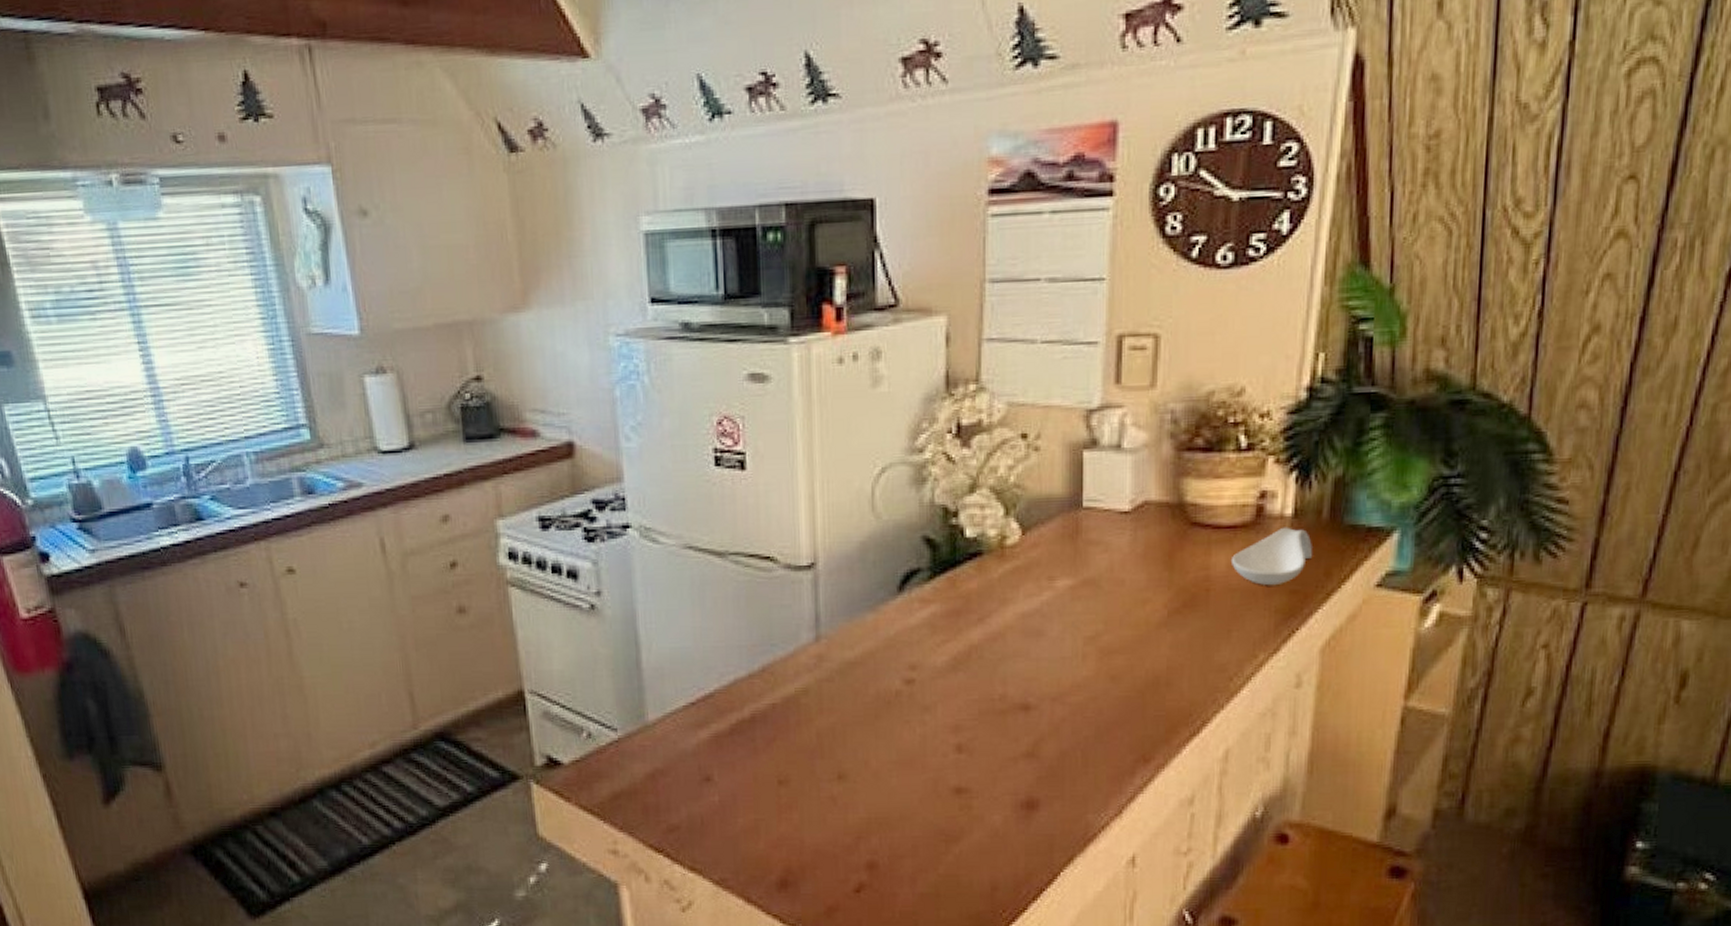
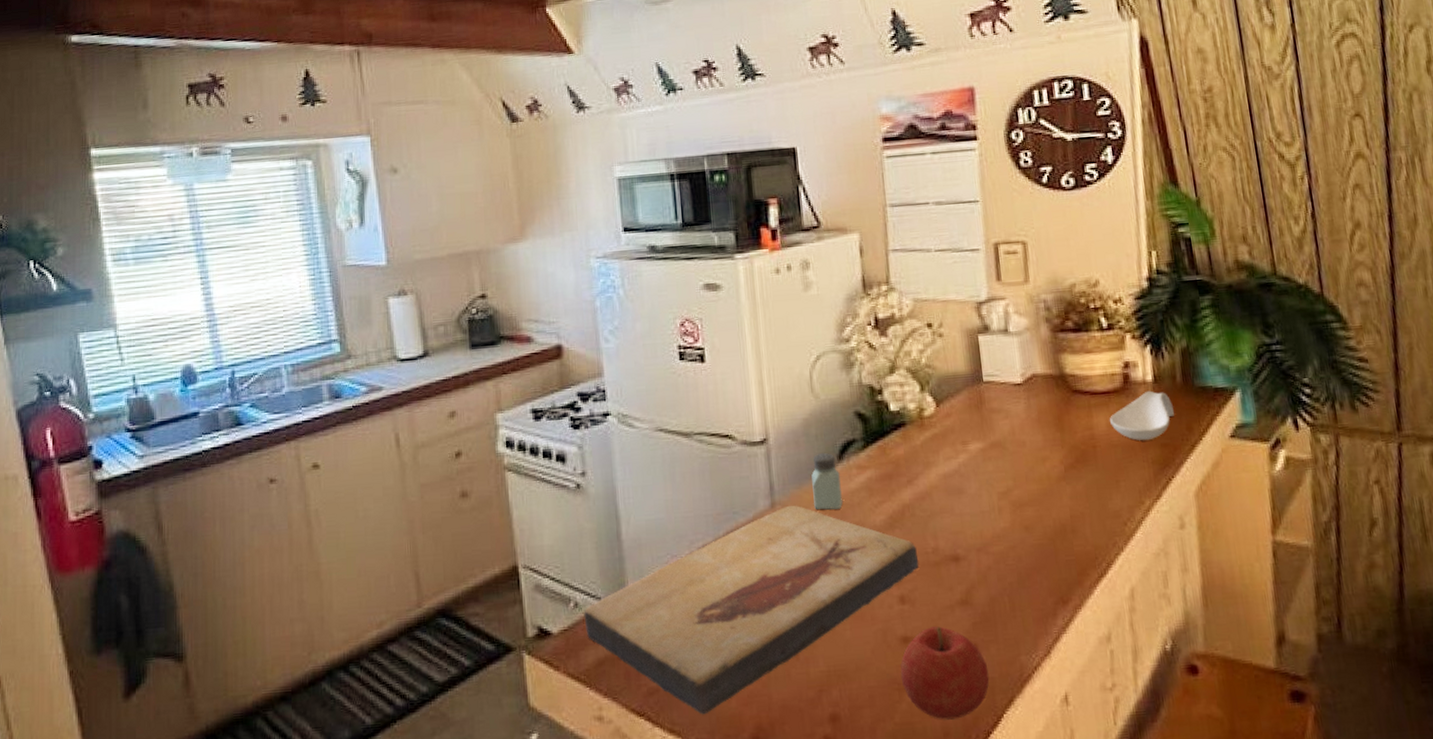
fish fossil: none [598,639,982,855] -> present [584,505,919,715]
saltshaker: none [865,583,899,647] -> present [811,453,843,510]
fruit: none [949,778,1049,874] -> present [900,626,990,720]

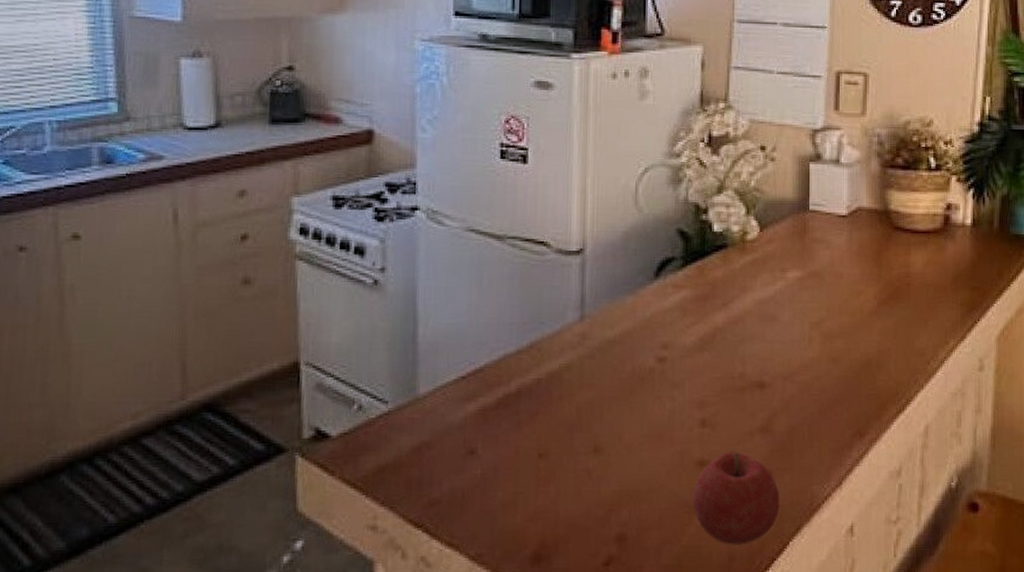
fish fossil: present [584,505,919,715] -> none [367,319,724,529]
saltshaker: present [811,453,843,510] -> none [625,269,655,327]
spoon rest: present [1109,390,1174,441] -> none [925,234,987,283]

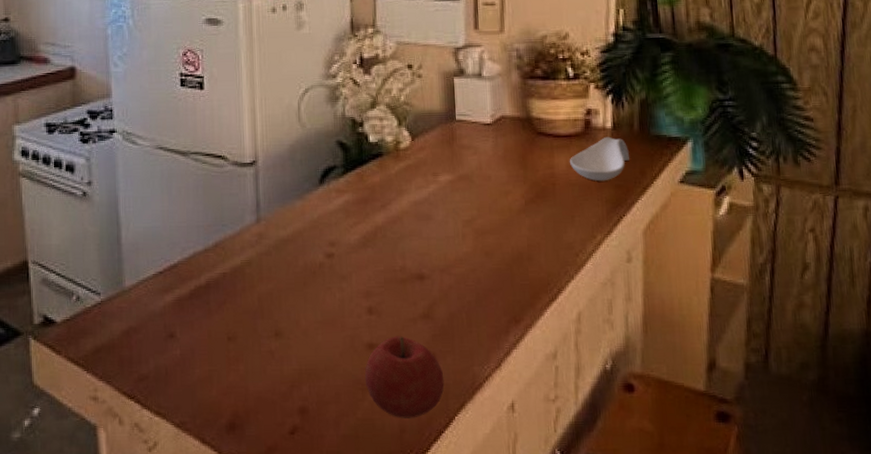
spoon rest: none [925,234,987,283] -> present [569,136,629,182]

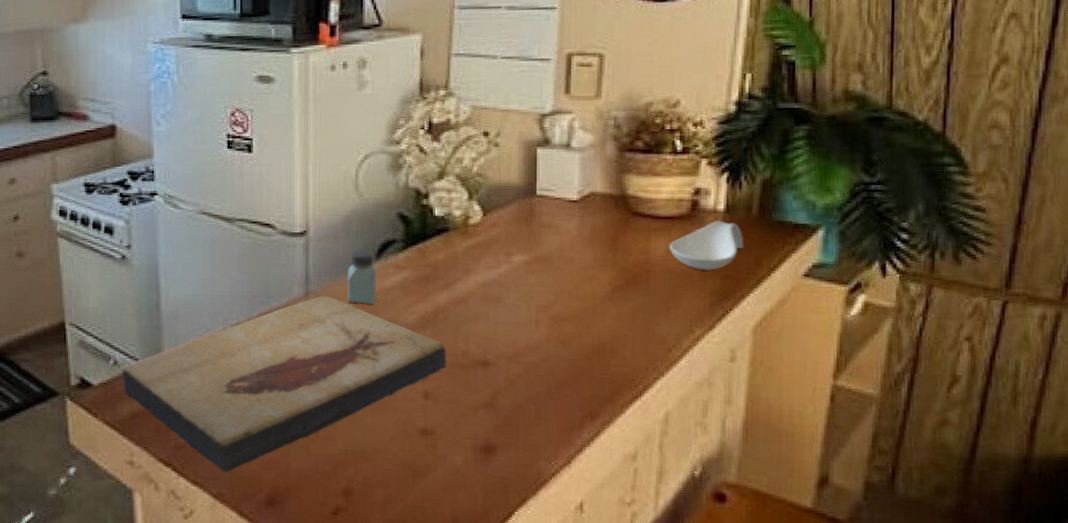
fish fossil: none [84,221,387,401] -> present [122,295,447,473]
saltshaker: none [295,177,321,227] -> present [348,250,376,304]
fruit: present [364,336,444,418] -> none [416,423,505,510]

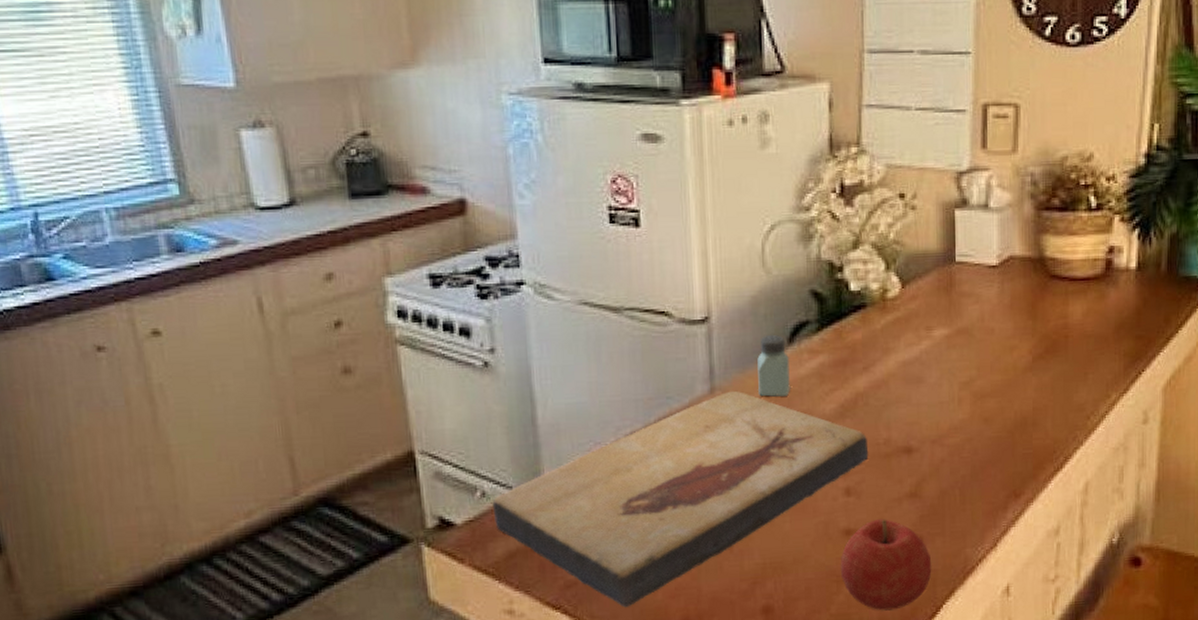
fruit: none [416,423,505,510] -> present [840,519,932,611]
spoon rest: present [668,220,743,271] -> none [1085,278,1153,332]

